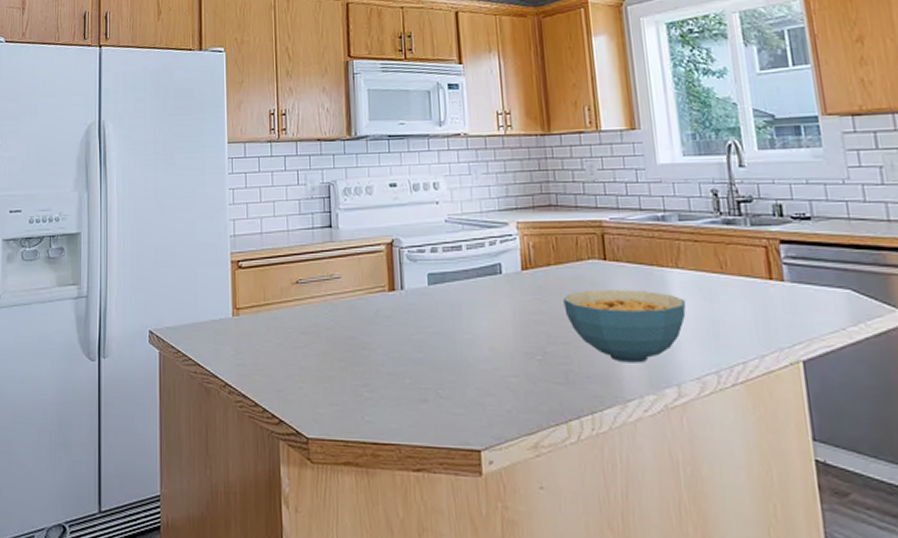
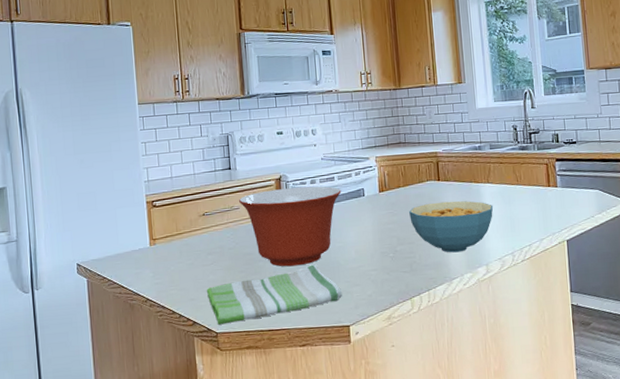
dish towel: none [296,360,472,428] -> present [206,264,343,325]
mixing bowl: none [339,256,471,360] -> present [238,186,342,267]

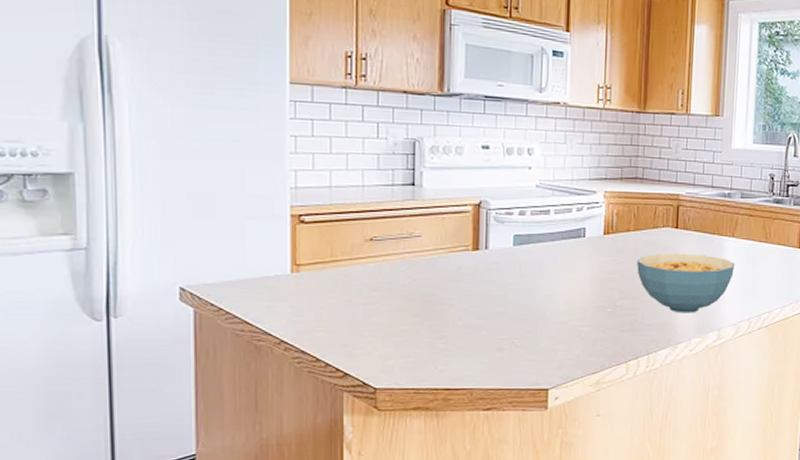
dish towel: present [206,264,343,325] -> none [365,314,544,379]
mixing bowl: present [238,186,342,267] -> none [421,217,557,314]

